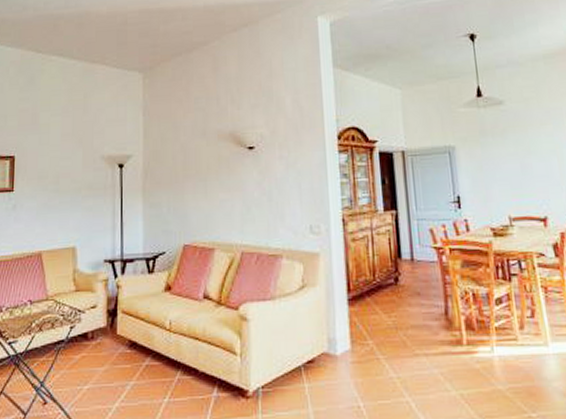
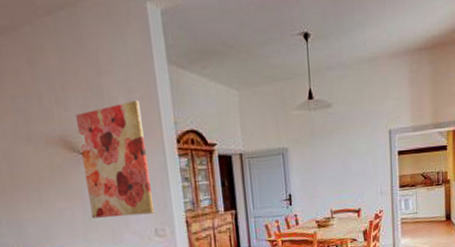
wall art: none [247,100,310,211] -> present [76,101,154,218]

